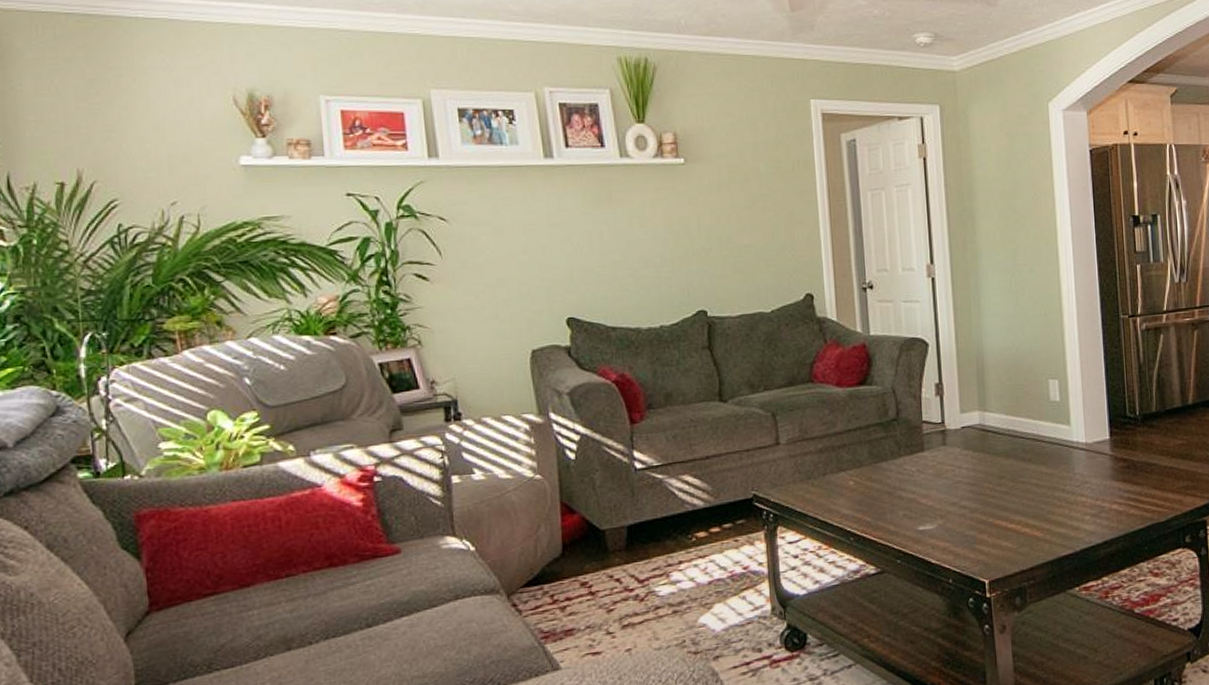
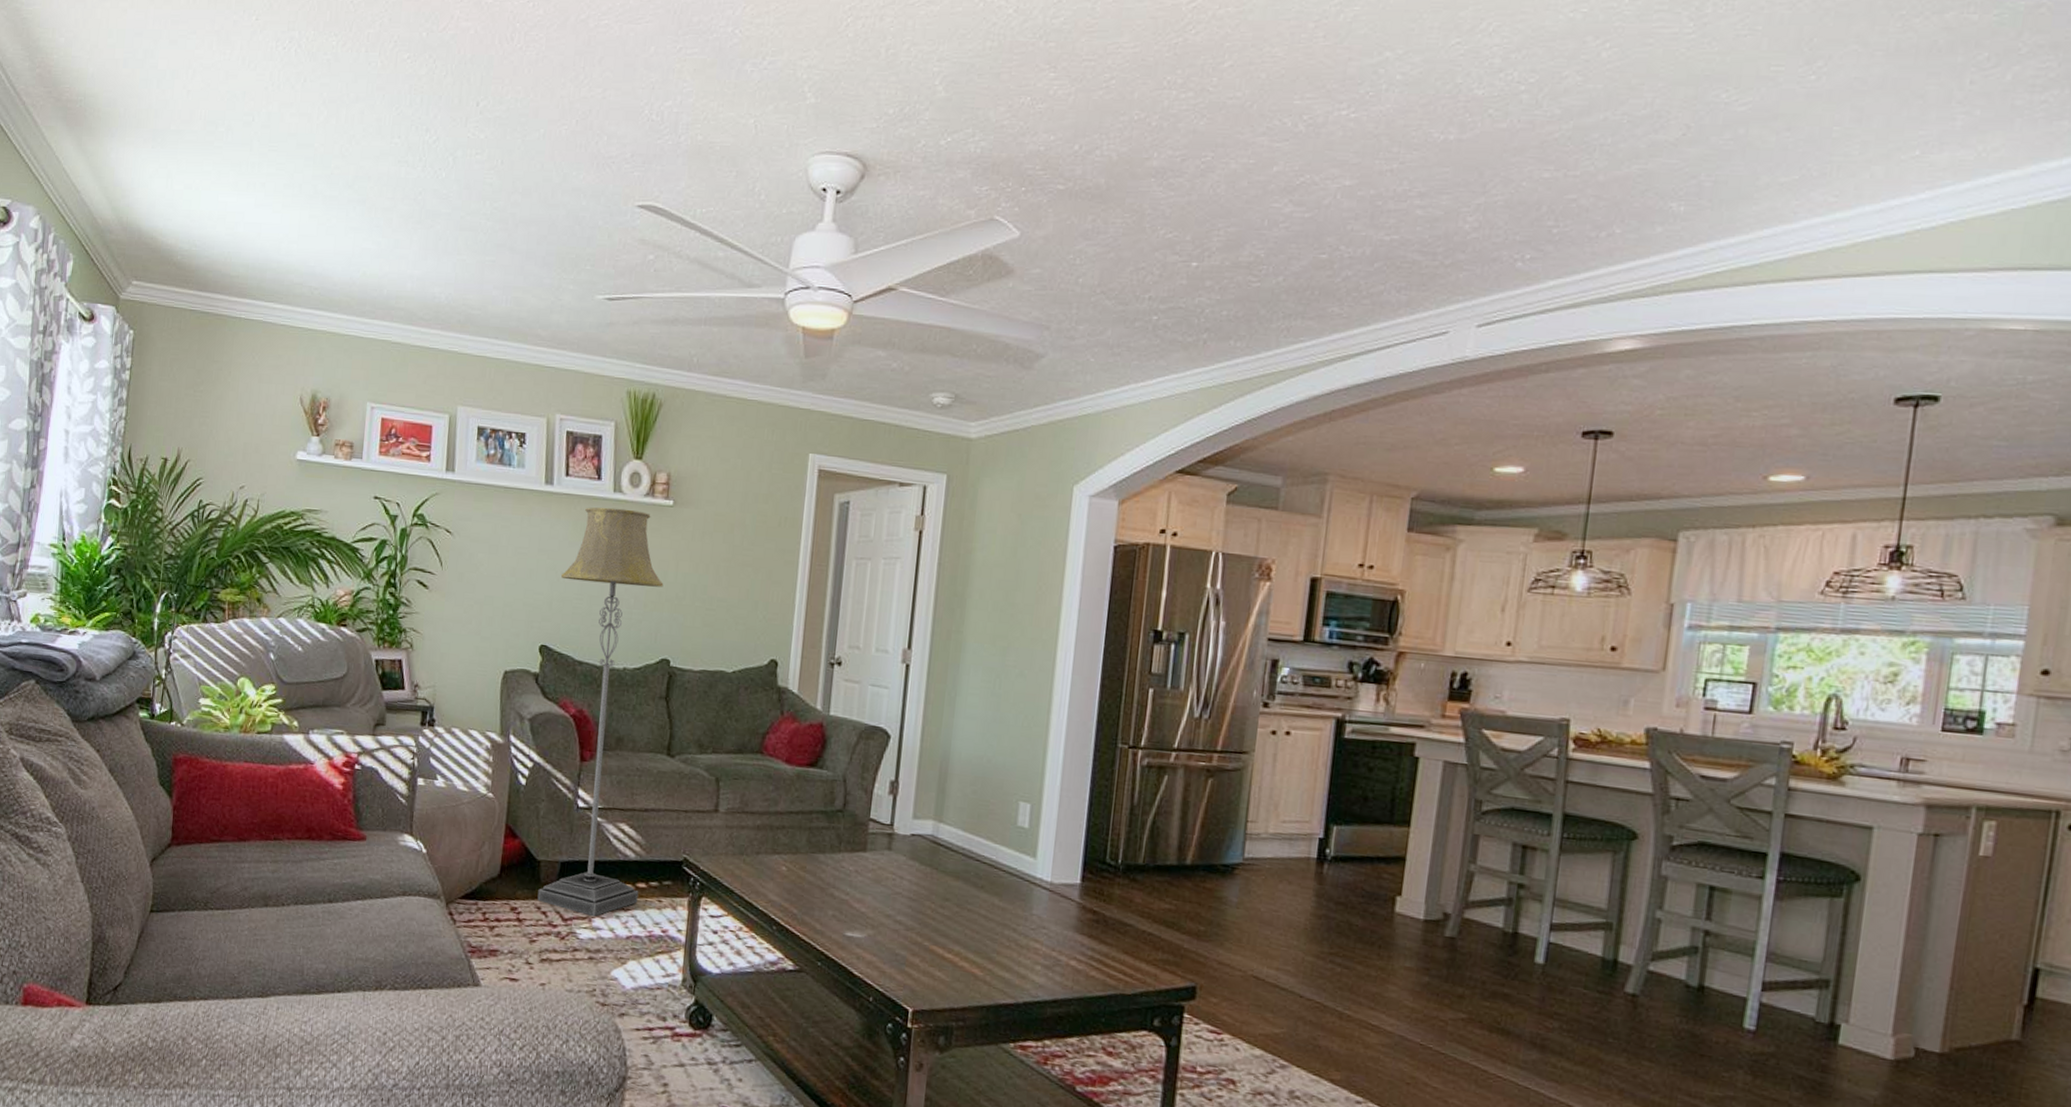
floor lamp: none [577,172,714,572] -> present [537,507,664,917]

